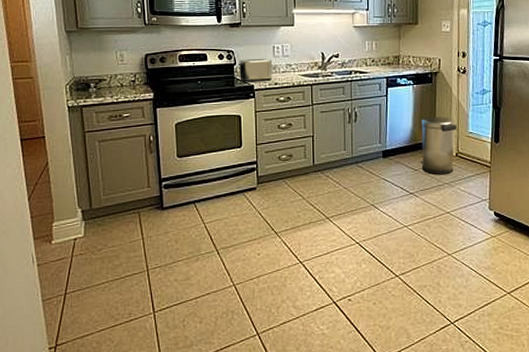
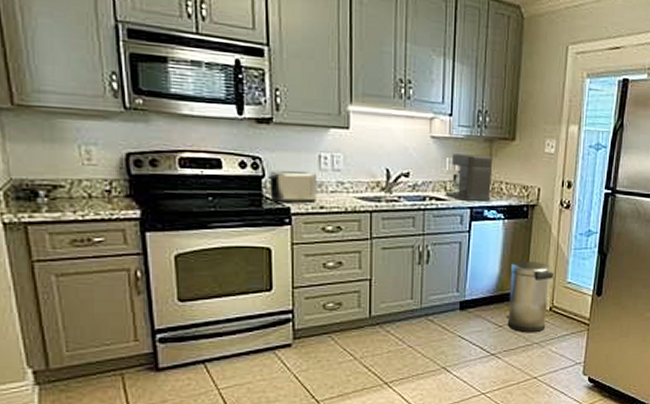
coffee maker: none [366,37,402,73] -> present [445,154,494,203]

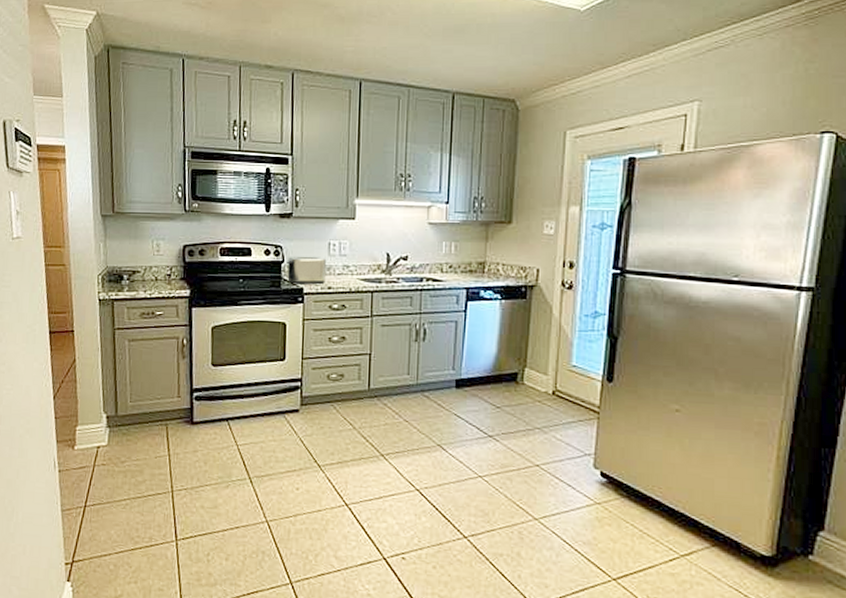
coffee maker: present [445,154,494,203] -> none [441,238,490,283]
pedal bin: present [506,260,553,333] -> none [504,341,556,418]

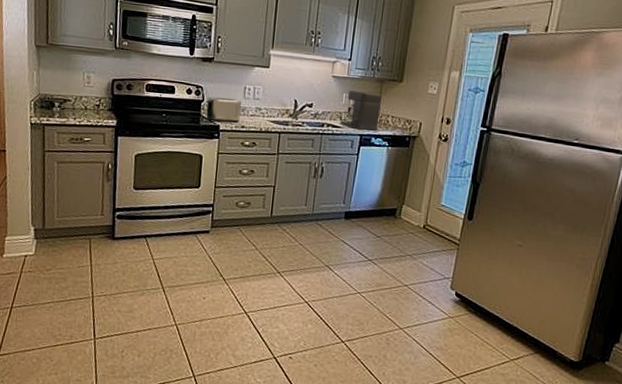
coffee maker: none [441,238,490,283] -> present [340,90,383,132]

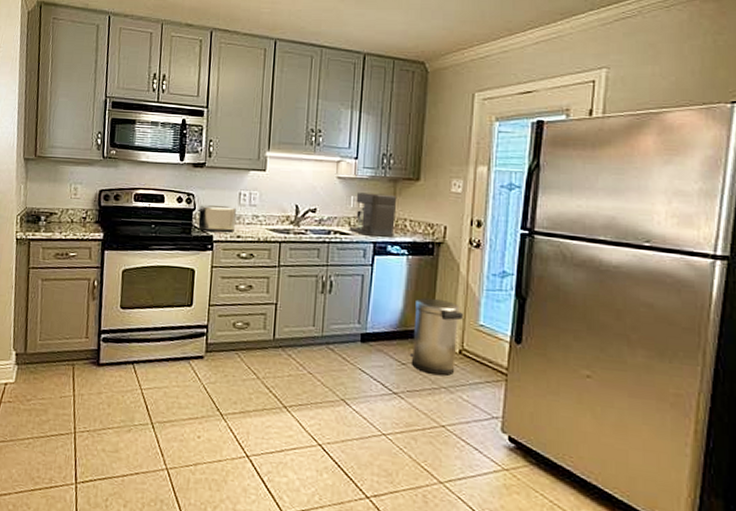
pedal bin: none [383,182,429,246] -> present [409,297,463,377]

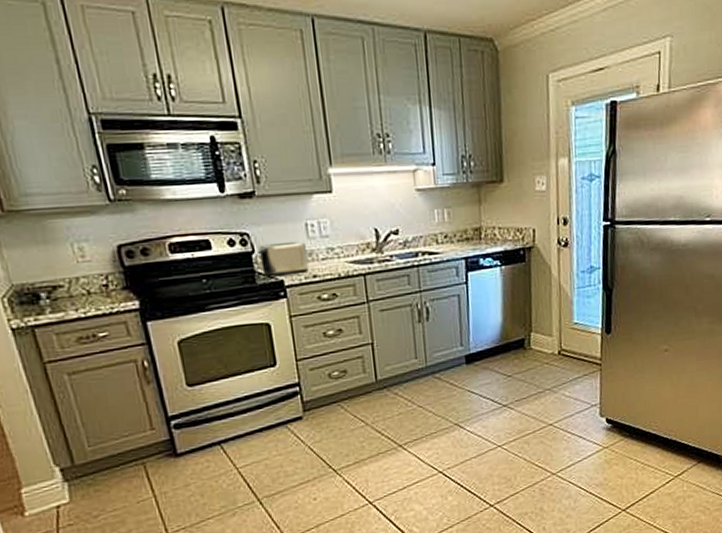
coffee maker: present [349,192,398,238] -> none [437,202,485,253]
pedal bin: present [409,297,463,377] -> none [514,305,559,381]

